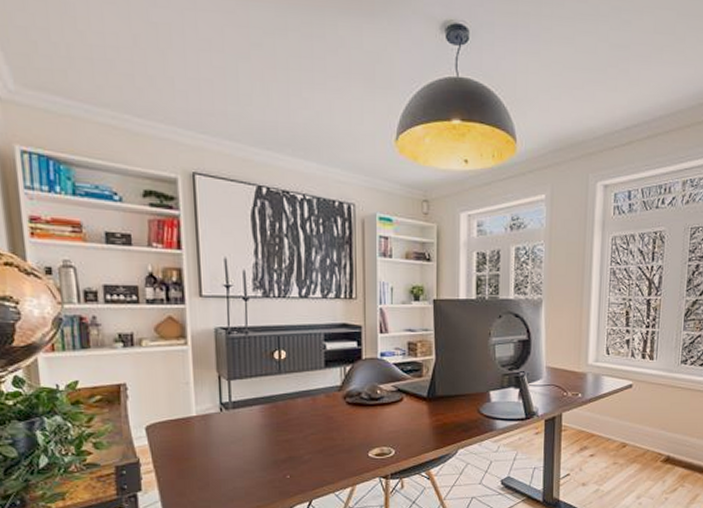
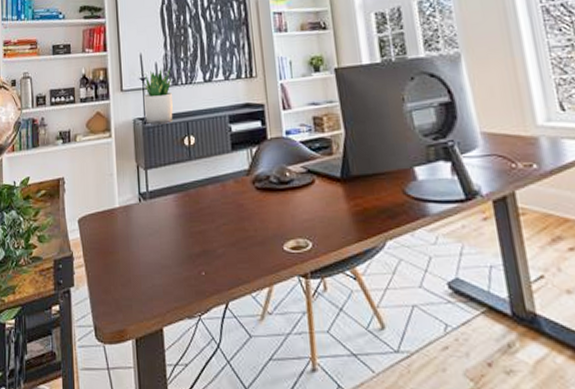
planter: none [228,277,263,336] -> present [143,67,173,125]

